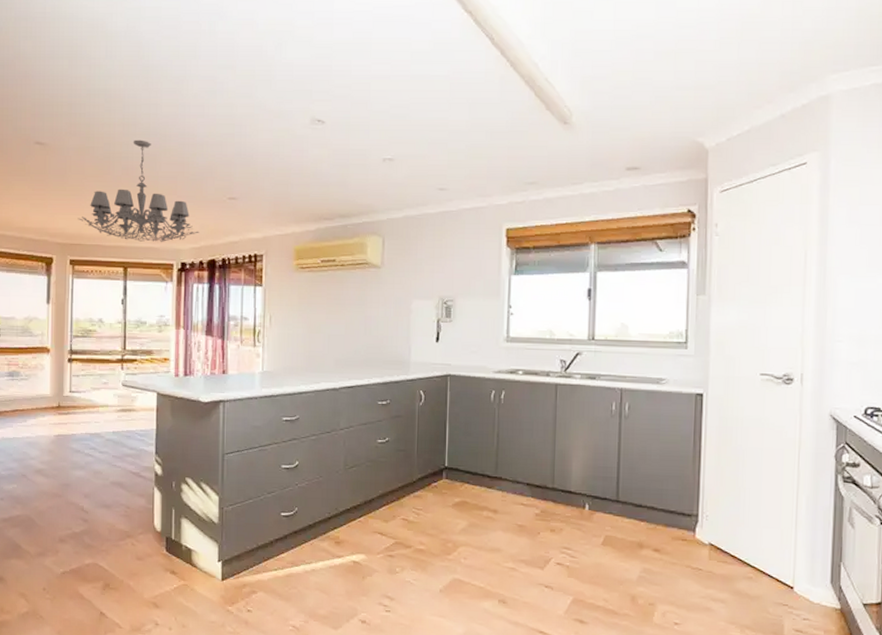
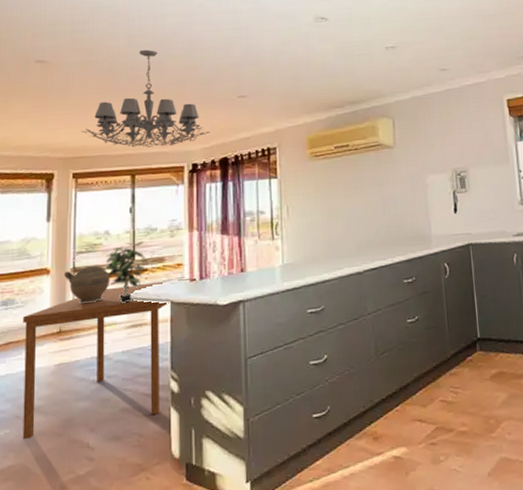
dining table: none [27,372,182,495] -> present [22,278,197,439]
ceramic jug: none [62,350,103,385] -> present [64,265,110,305]
potted plant: none [99,333,136,388] -> present [105,242,146,303]

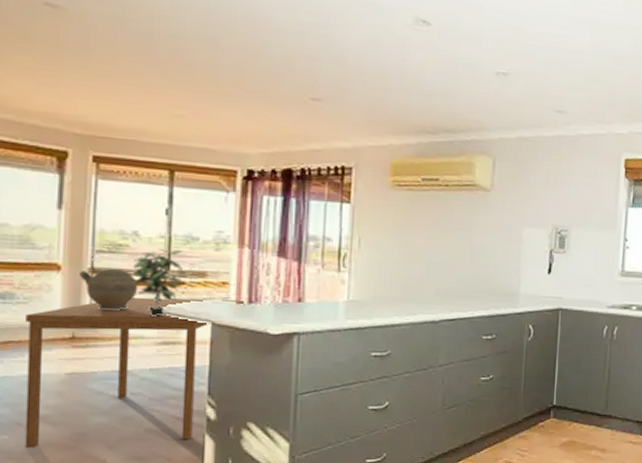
chandelier: present [81,49,210,148] -> none [105,16,273,145]

